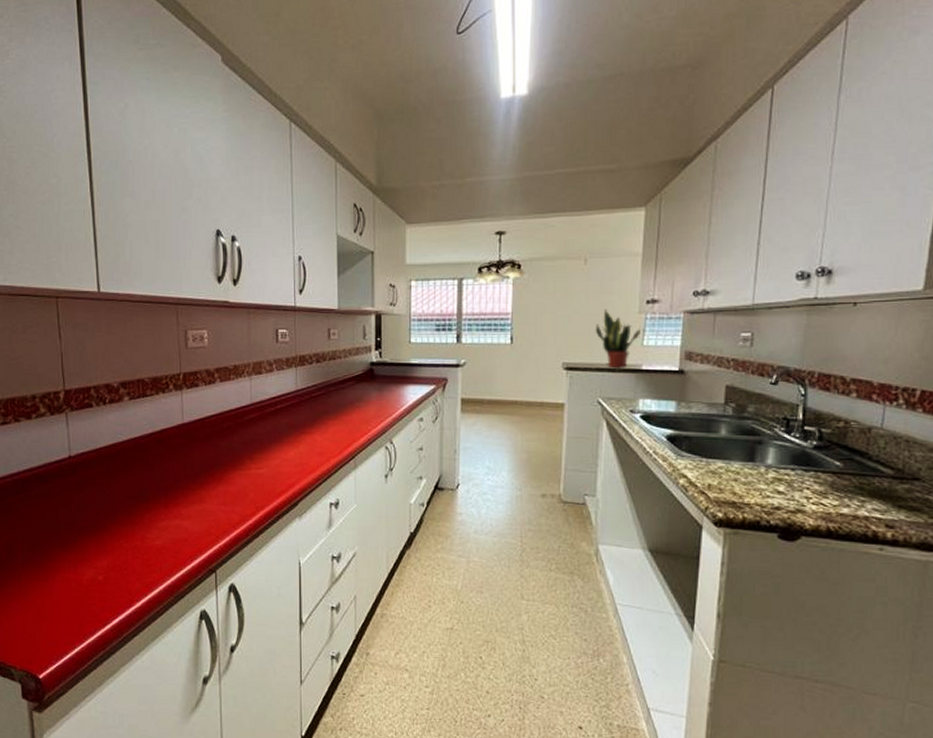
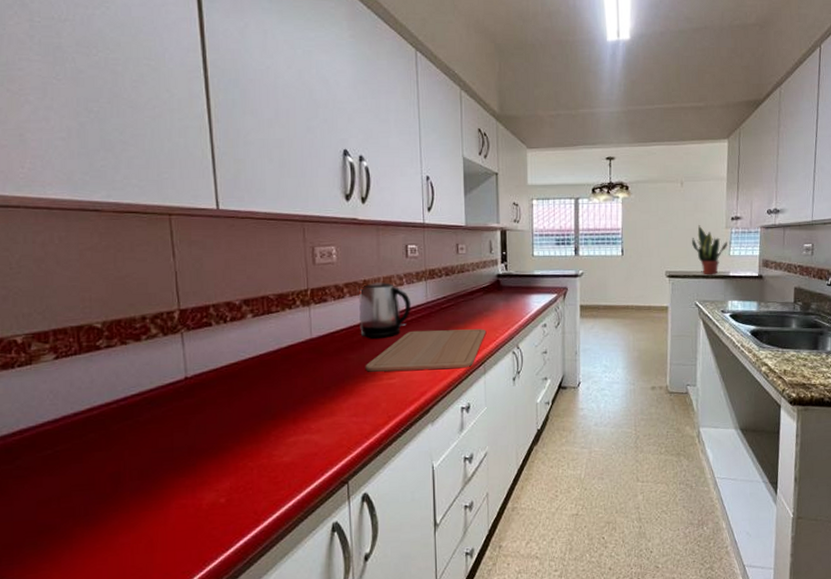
kettle: none [228,368,281,426] -> present [358,282,412,339]
chopping board: none [234,419,358,462] -> present [365,329,487,372]

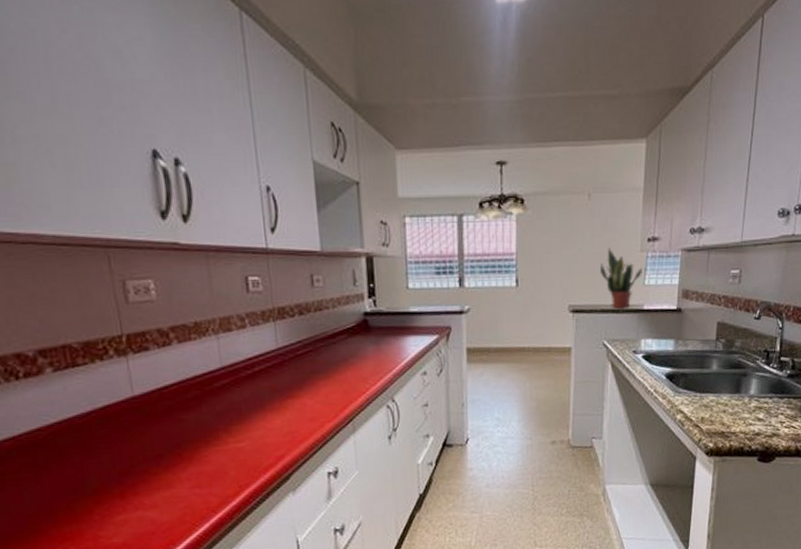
kettle: present [358,282,412,339] -> none [187,324,259,395]
chopping board: present [365,329,487,372] -> none [205,379,354,435]

